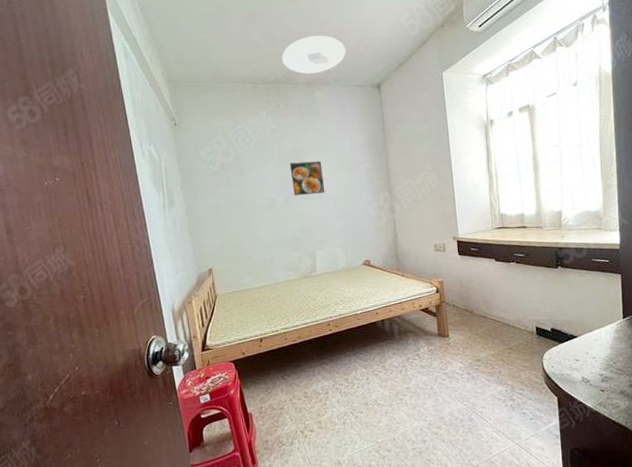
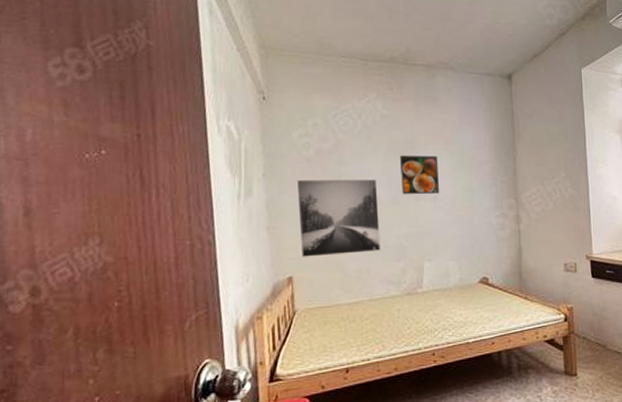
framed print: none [208,184,281,252] -> present [296,179,381,257]
ceiling light: present [281,35,346,74] -> none [399,13,475,56]

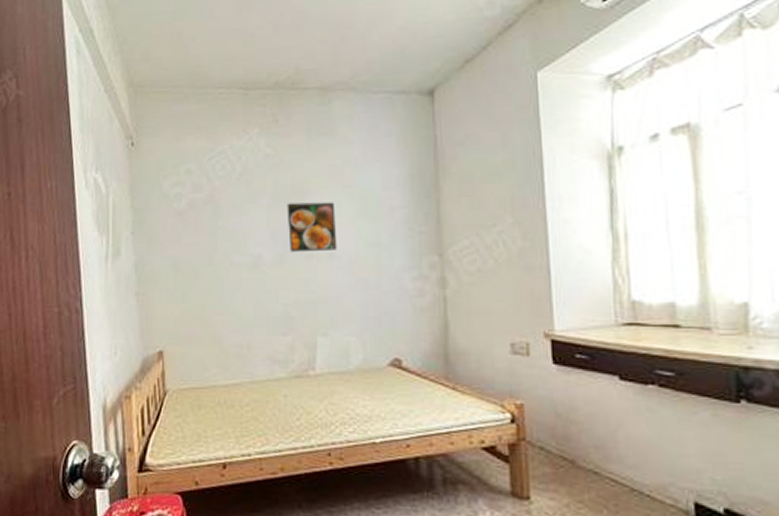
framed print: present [296,179,381,257] -> none [167,233,265,328]

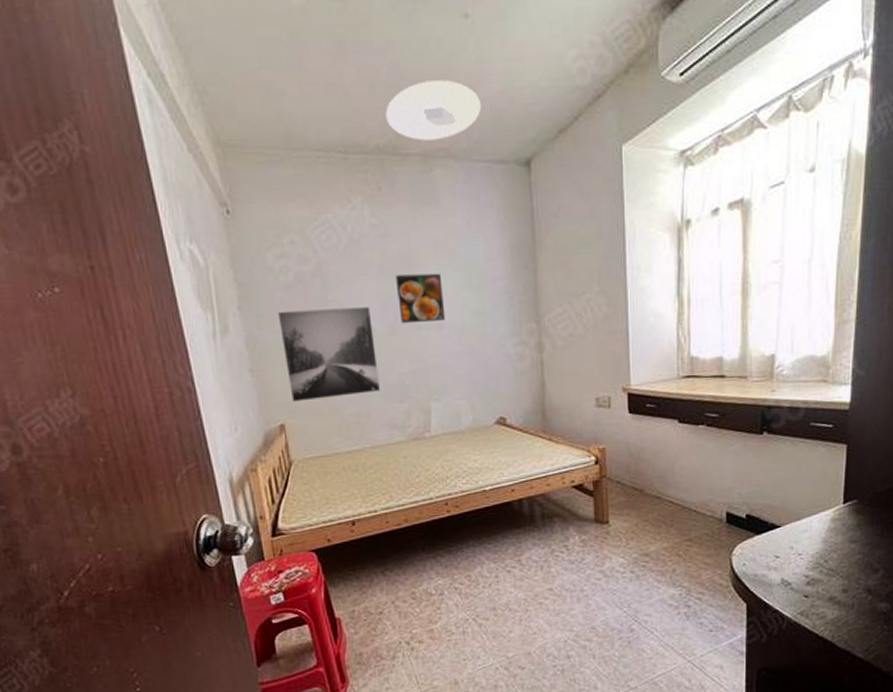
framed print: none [167,233,265,328] -> present [277,306,381,402]
ceiling light: none [286,19,383,76] -> present [385,80,482,141]

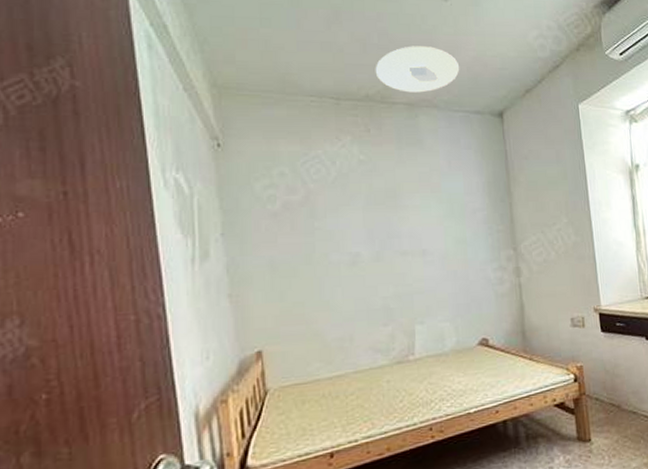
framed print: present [277,306,381,402] -> none [262,233,365,327]
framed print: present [395,273,446,324] -> none [381,204,429,250]

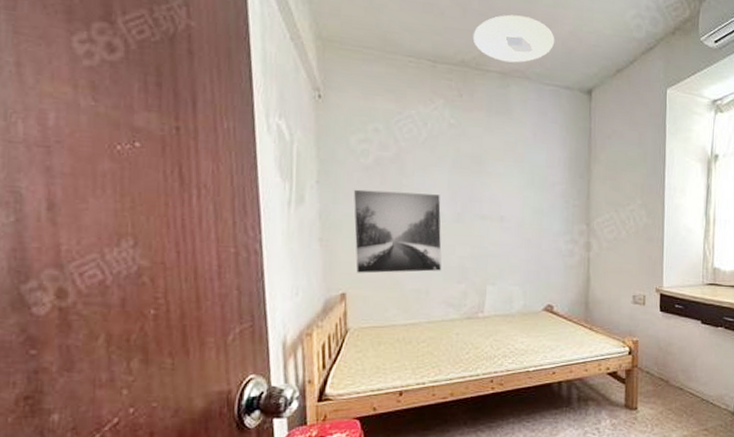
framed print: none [262,233,365,327] -> present [353,189,442,274]

